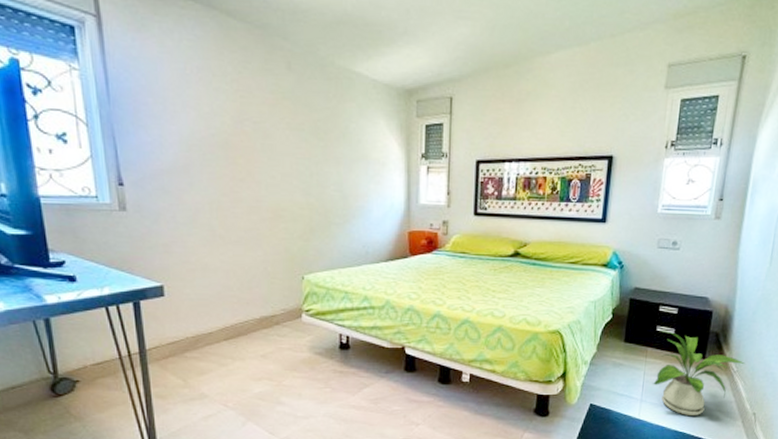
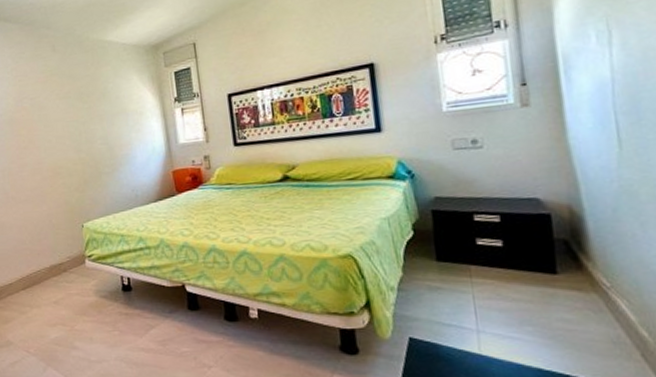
house plant: present [653,329,746,415] -> none [480,242,622,349]

